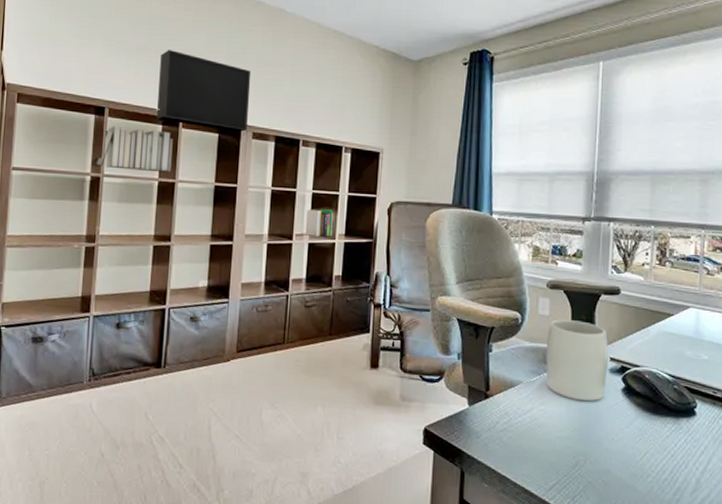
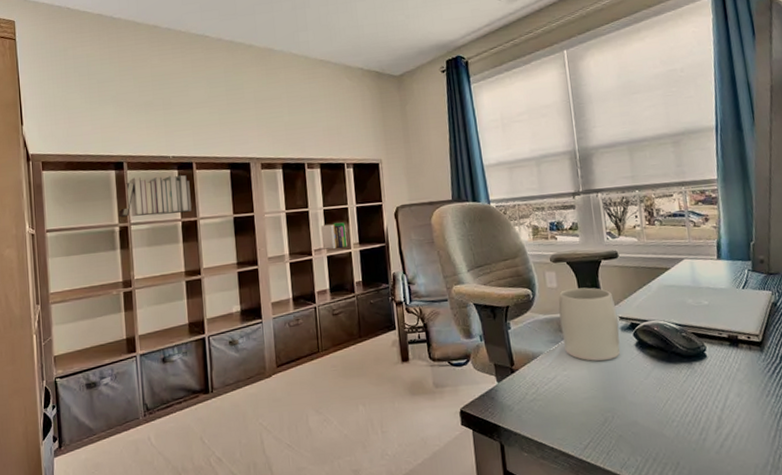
decorative box: present [157,50,252,132] -> none [167,100,255,166]

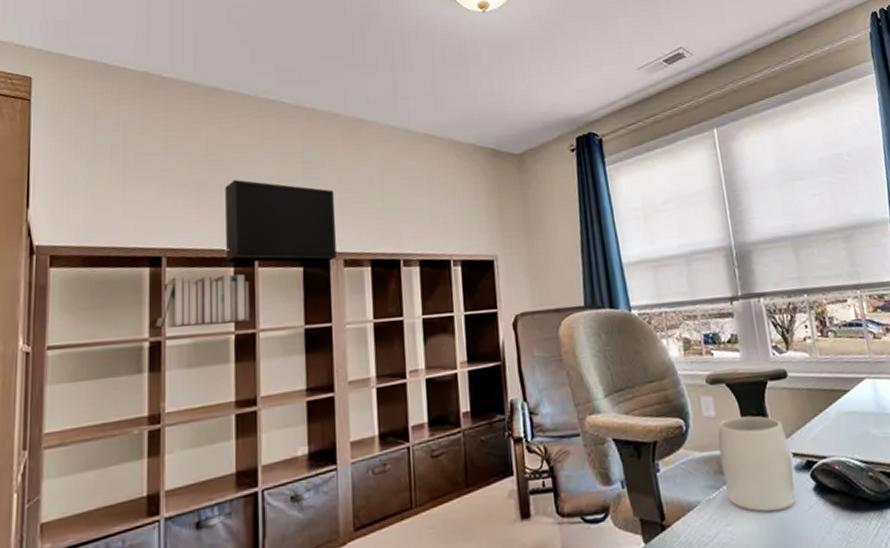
decorative box: none [167,100,255,166] -> present [225,180,337,263]
books: present [320,222,349,250] -> none [418,334,454,371]

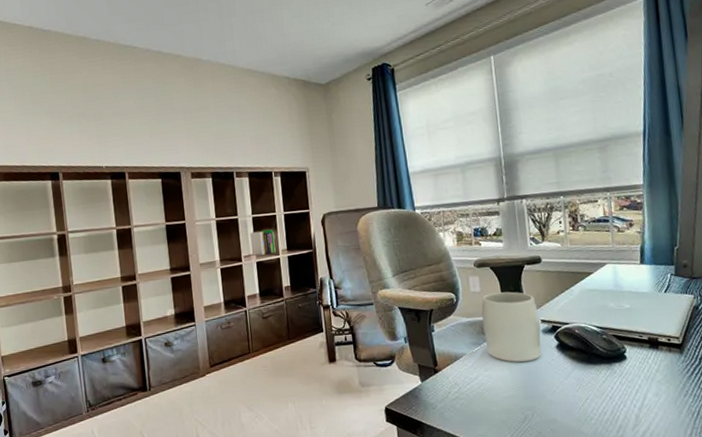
books: present [149,273,250,330] -> none [55,184,126,226]
decorative box: present [225,180,337,263] -> none [99,111,185,176]
books: none [418,334,454,371] -> present [249,229,277,256]

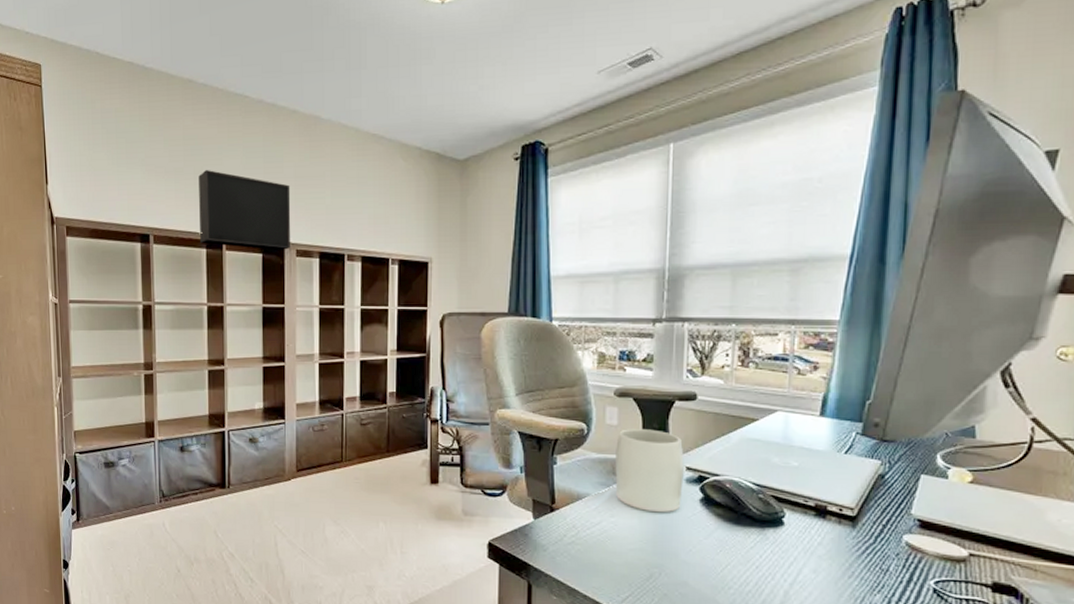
decorative box: none [99,111,185,176] -> present [199,170,291,250]
books: present [249,229,277,256] -> none [356,325,385,354]

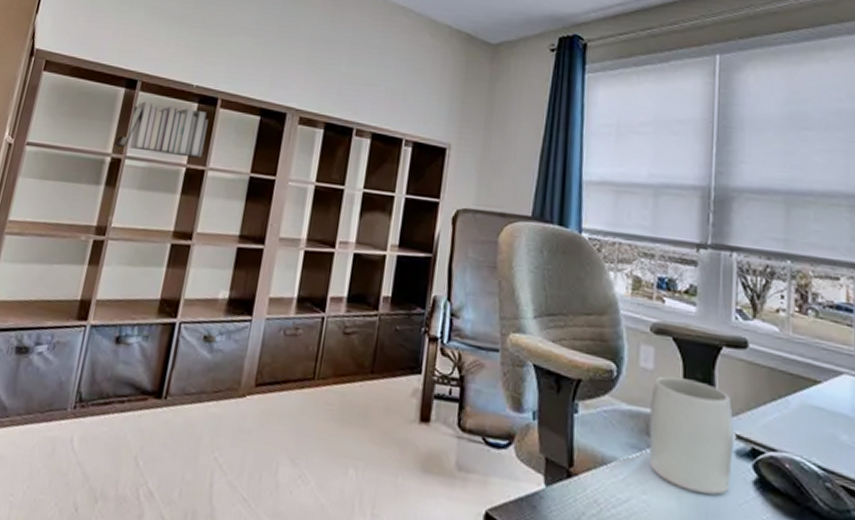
books: none [142,253,219,297] -> present [114,101,209,158]
decorative box: present [199,170,291,250] -> none [193,20,305,116]

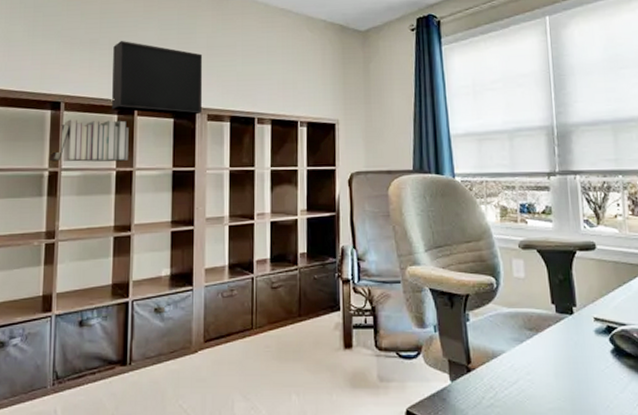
decorative box: none [193,20,305,116] -> present [112,41,203,115]
mug: present [649,375,734,496] -> none [525,280,594,368]

